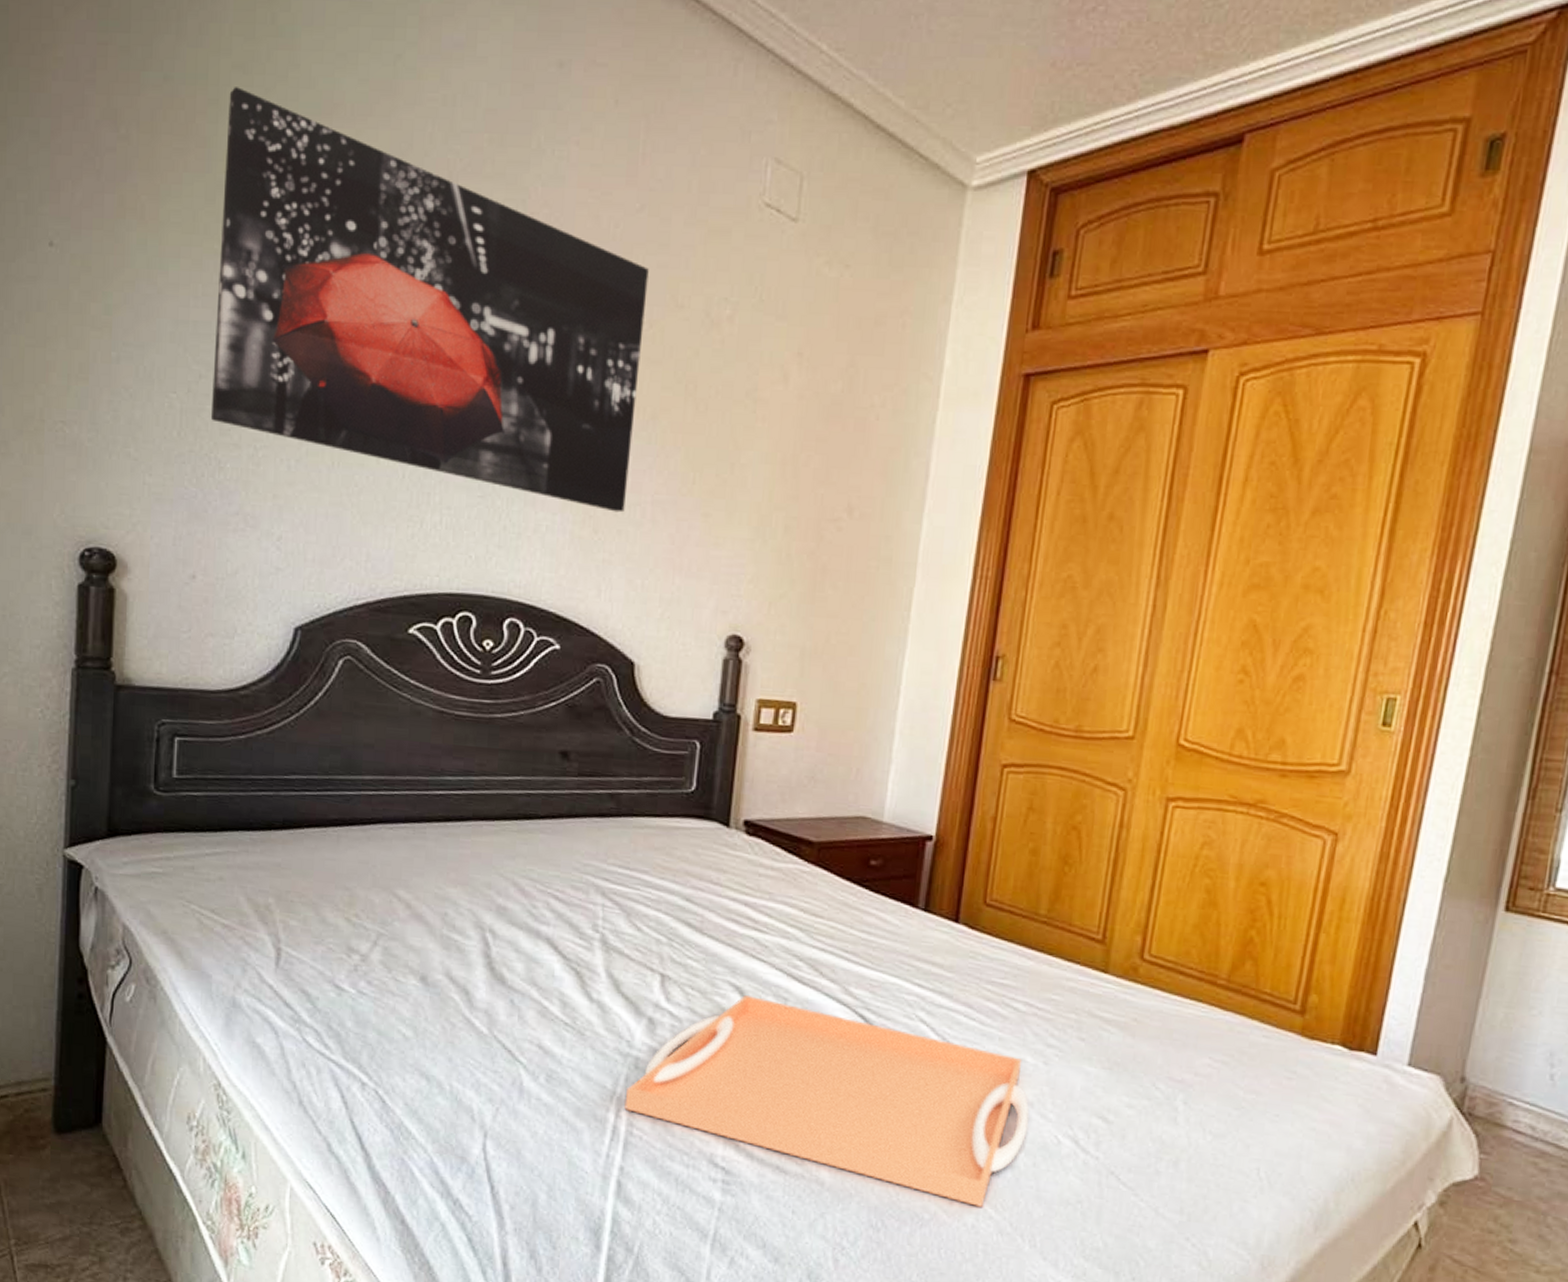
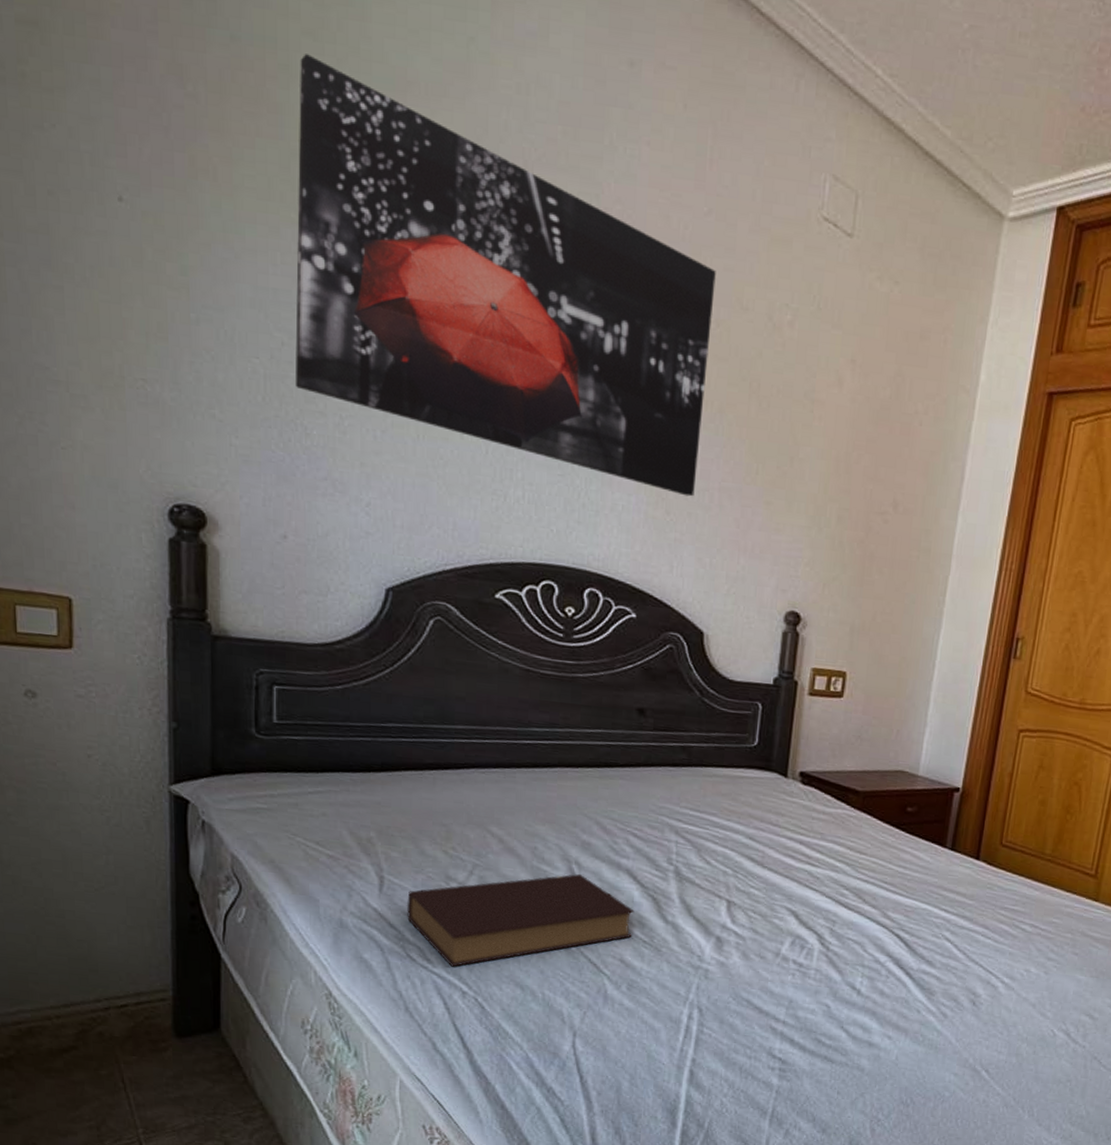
book: none [304,943,555,1053] -> present [406,873,634,967]
serving tray: present [624,995,1030,1207] -> none [696,918,1032,1086]

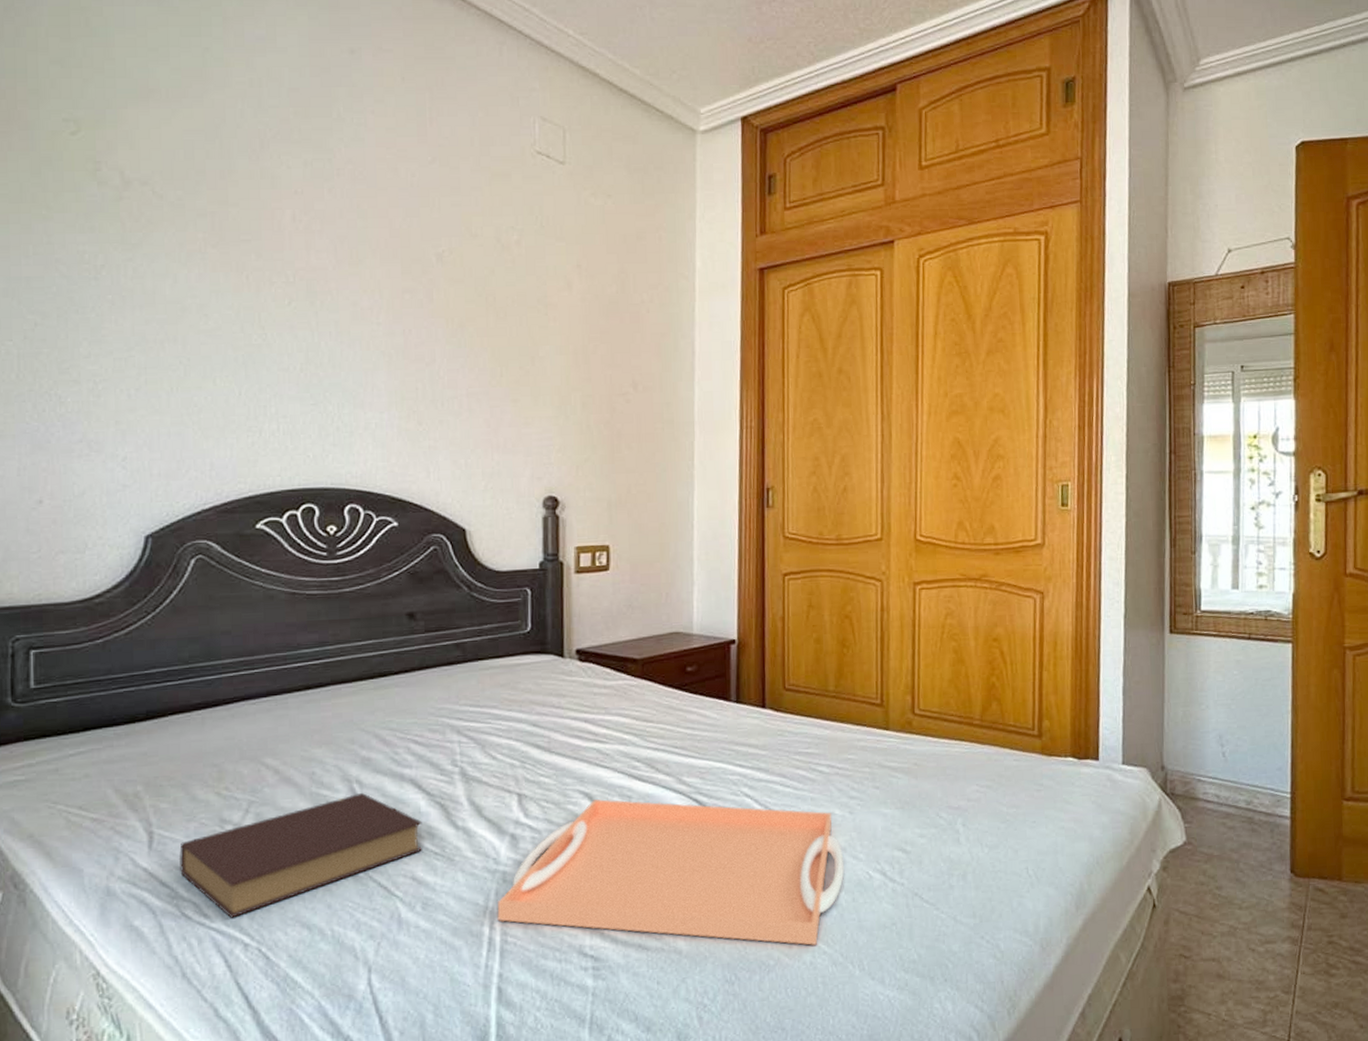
wall art: present [294,54,716,497] -> none [48,79,445,406]
serving tray: none [696,918,1032,1086] -> present [497,799,845,945]

